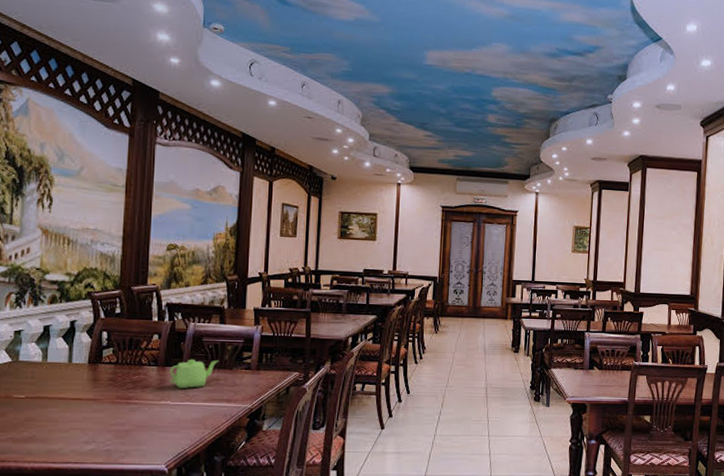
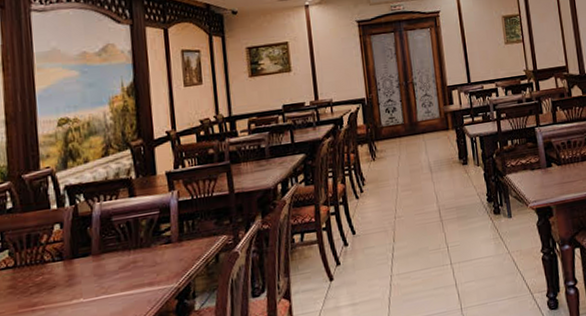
teapot: present [169,359,220,388] -> none [78,240,135,281]

